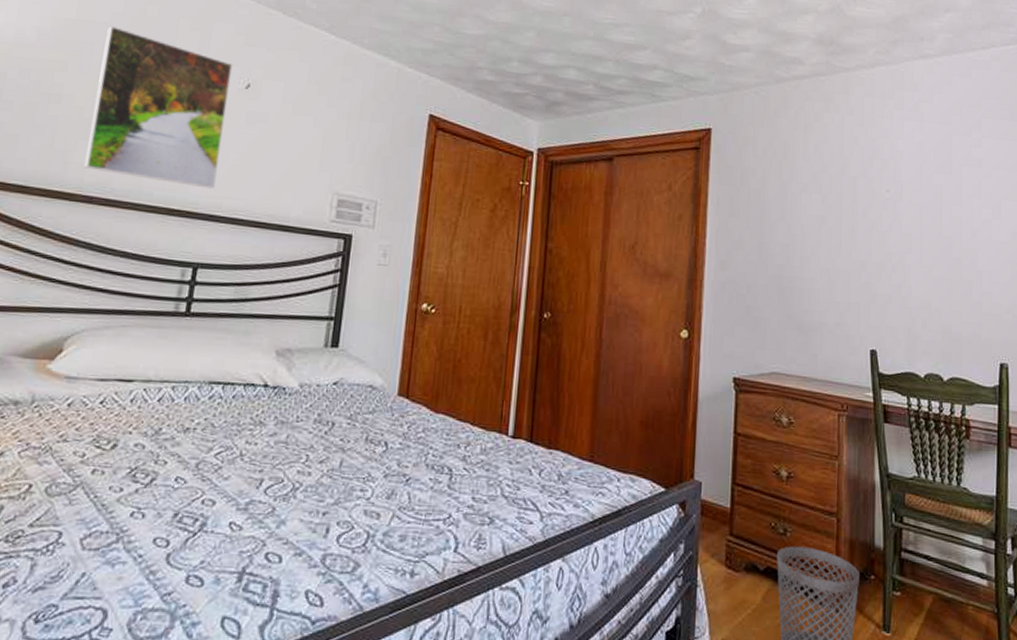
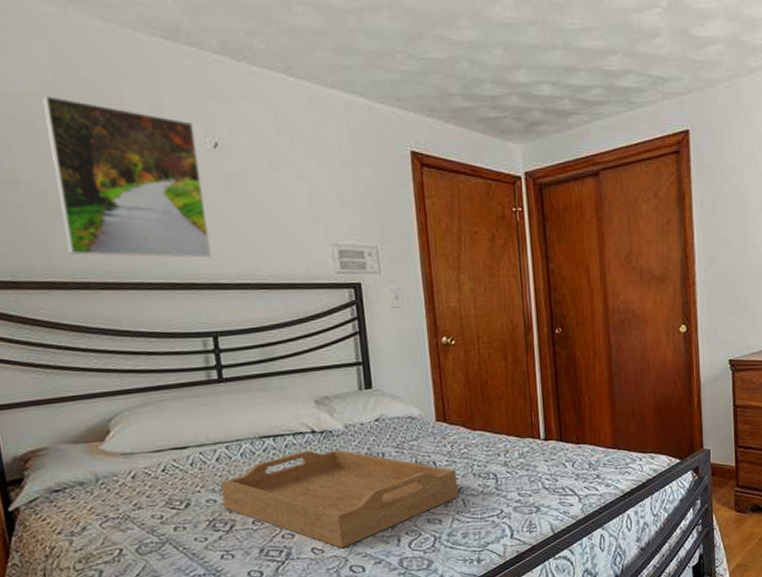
serving tray: none [151,406,408,529] -> present [220,449,459,549]

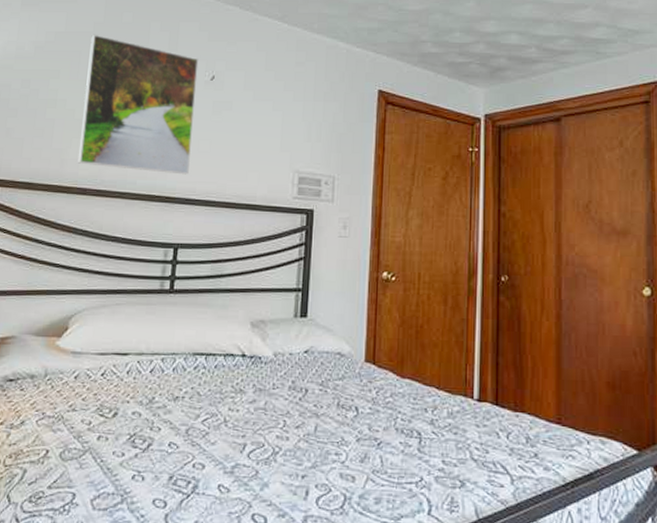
serving tray: present [220,449,459,549] -> none [147,375,378,491]

